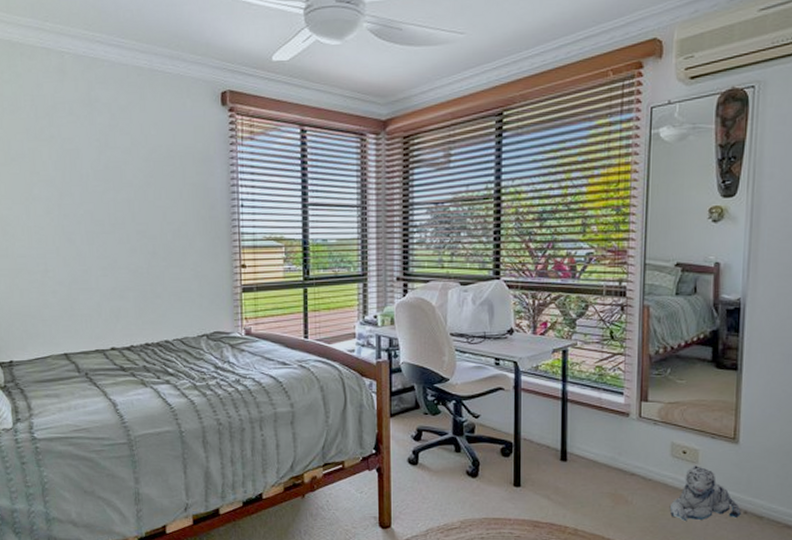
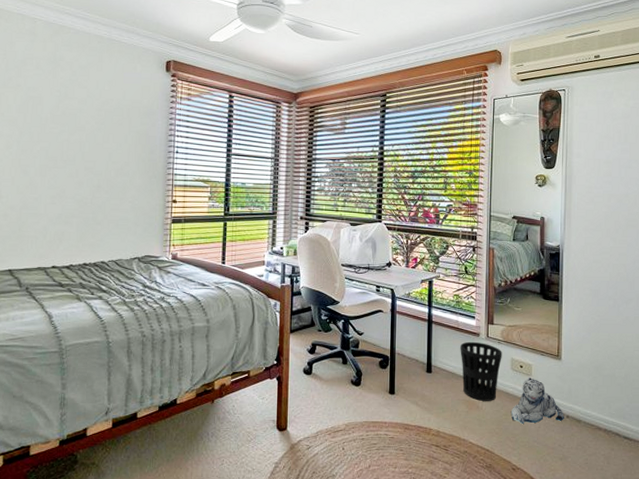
wastebasket: none [603,423,659,494] -> present [460,341,502,401]

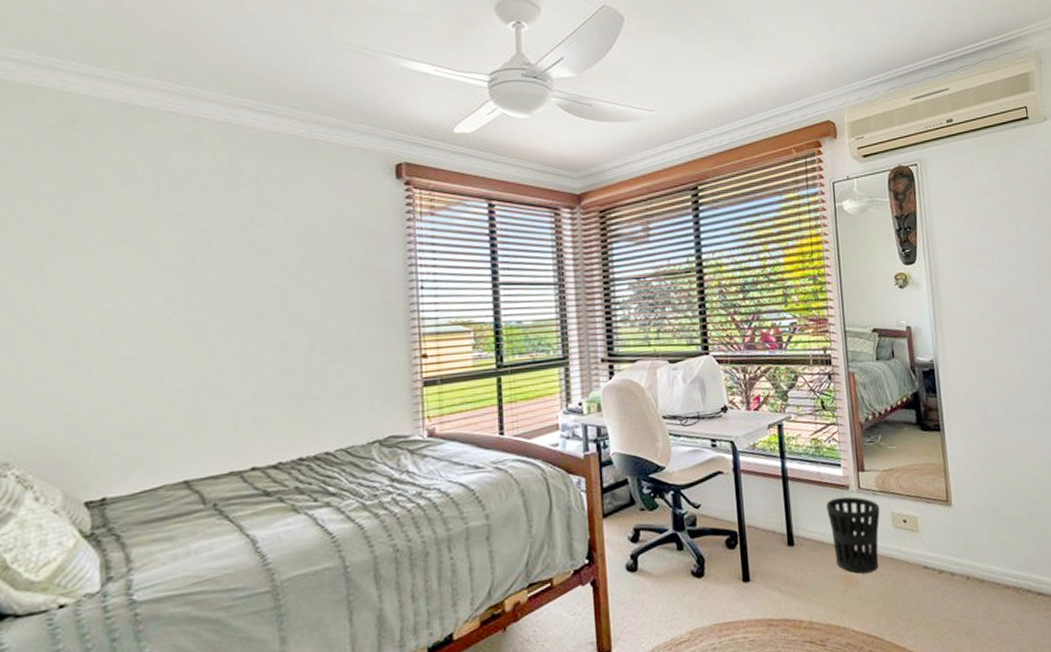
plush toy: present [511,378,564,424] -> none [899,534,964,596]

